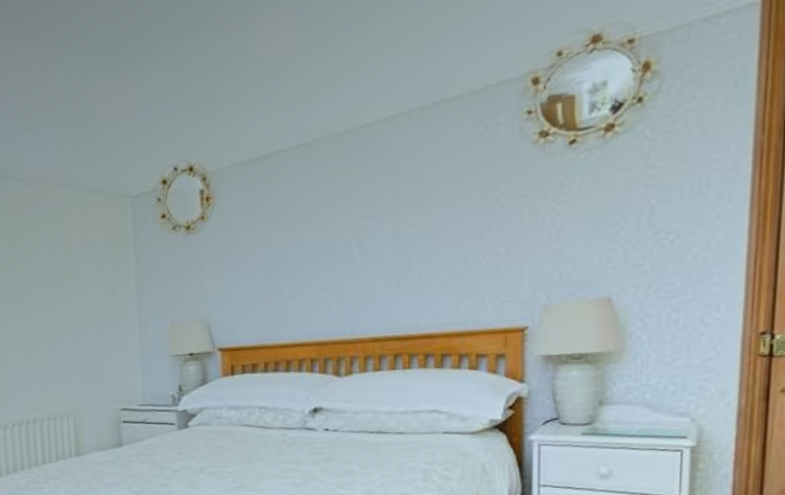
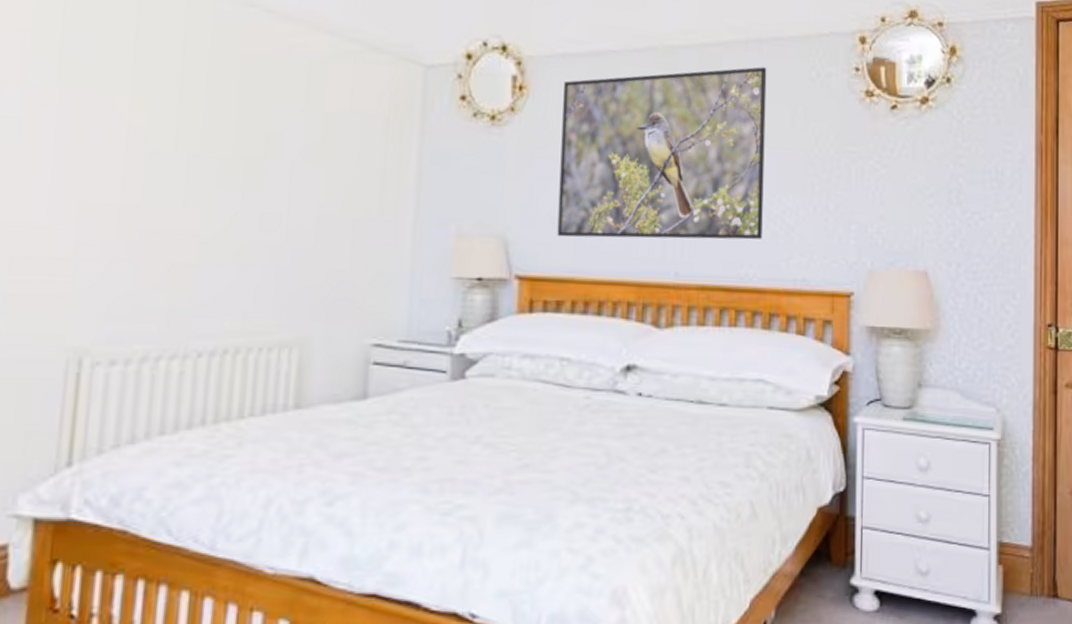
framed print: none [243,132,432,314] -> present [557,66,767,240]

